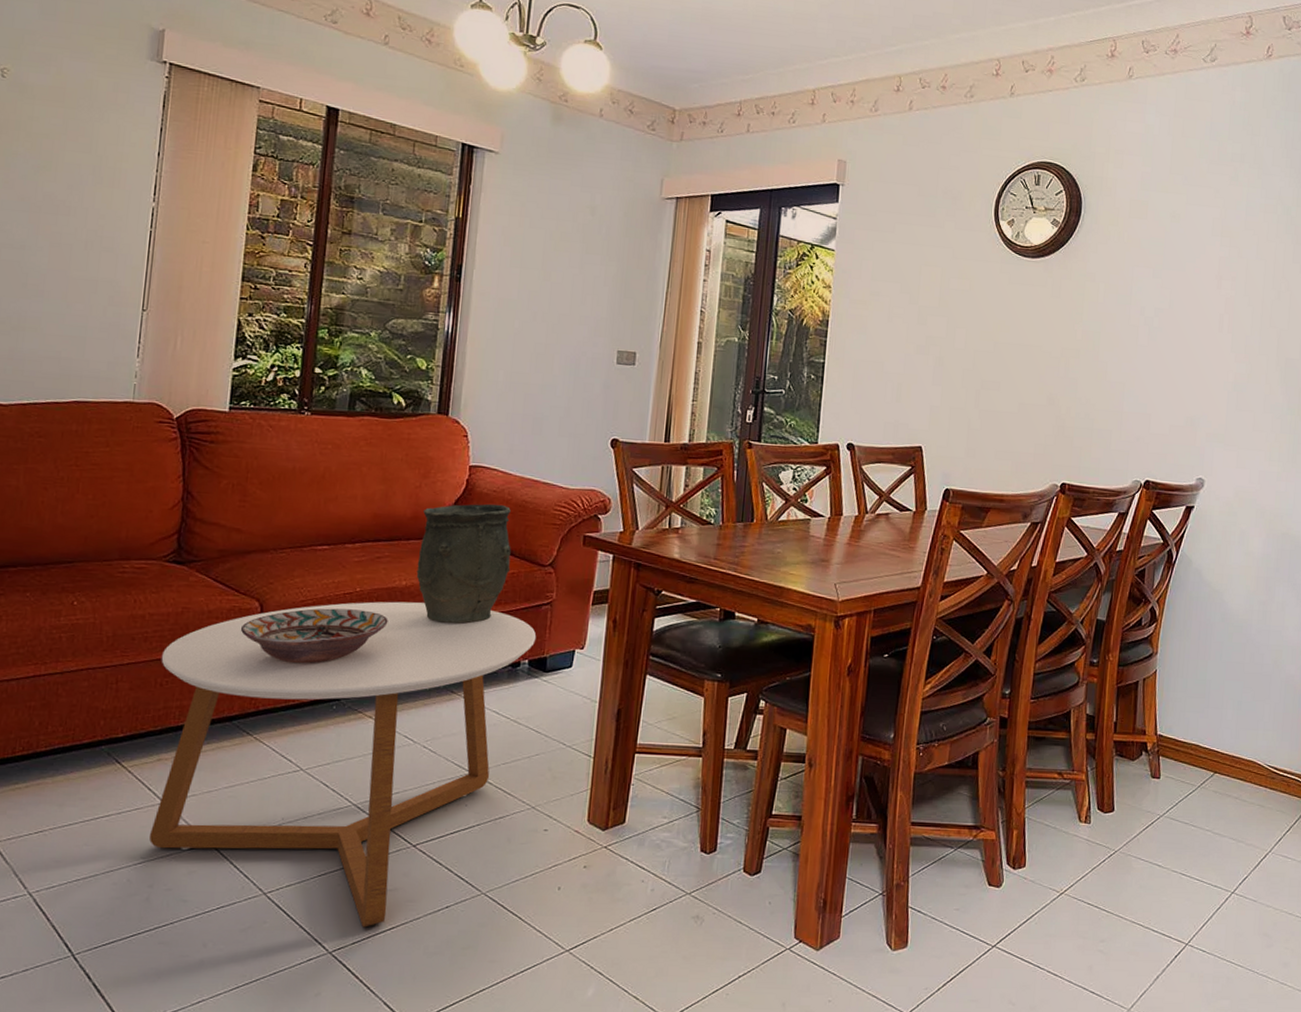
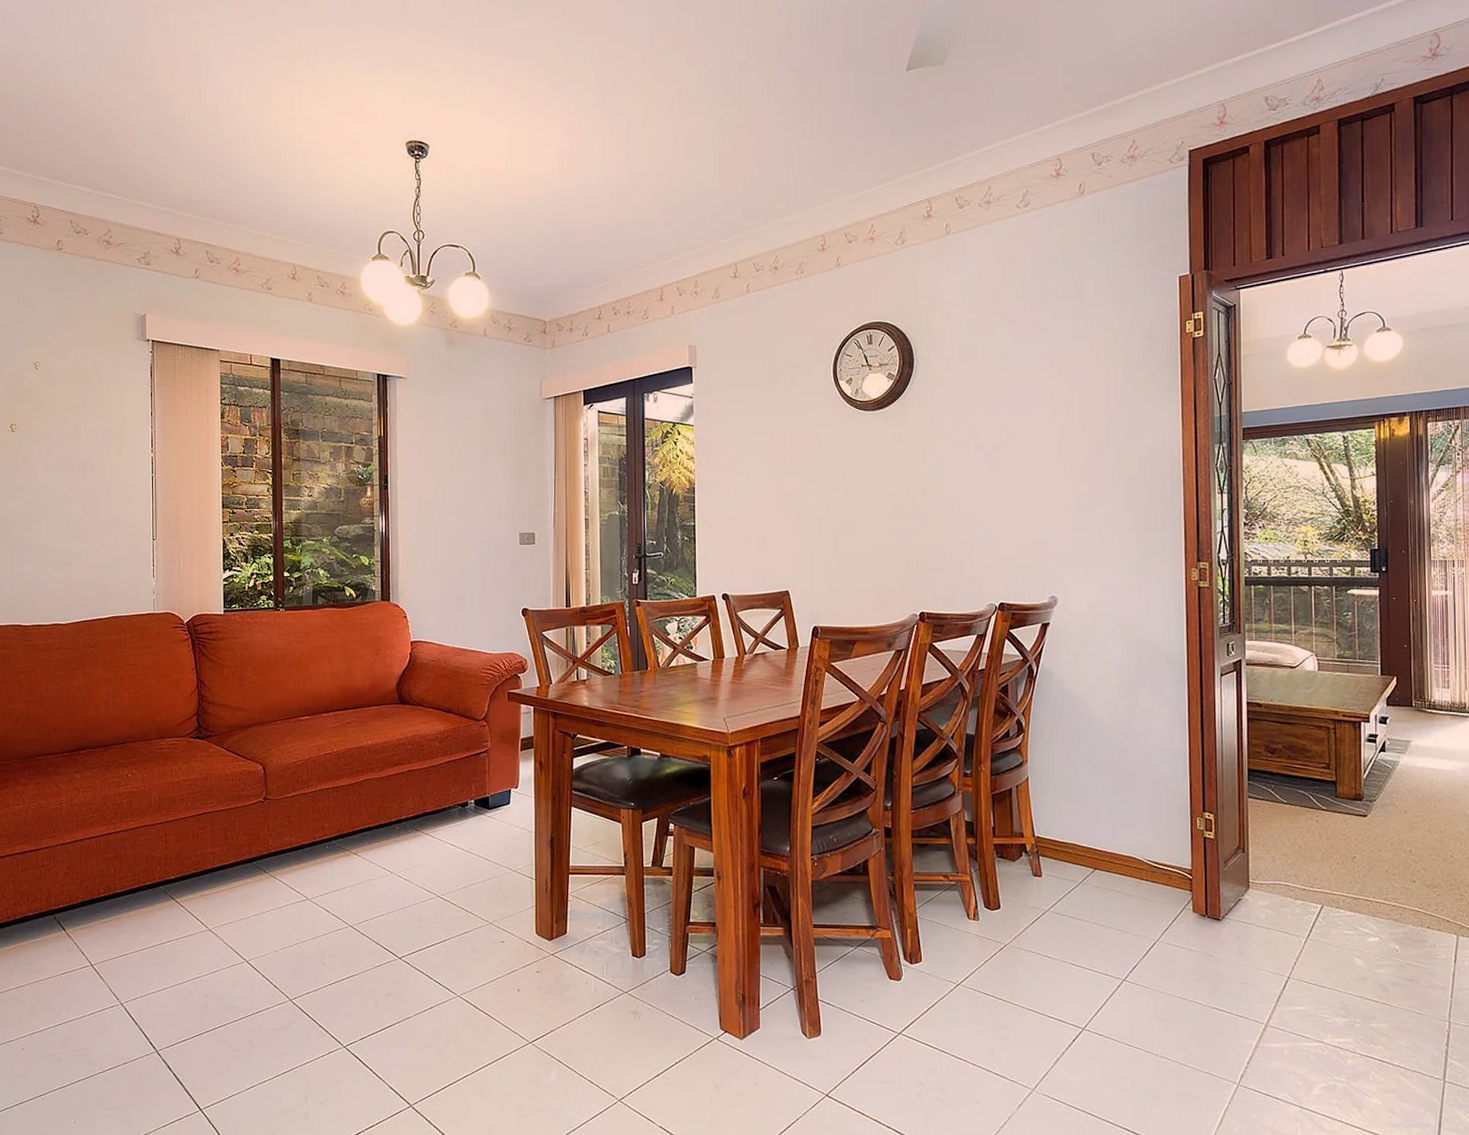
coffee table: present [149,601,537,928] -> none [195,758,479,1026]
decorative bowl: present [240,608,388,664] -> none [250,767,361,813]
vase: present [416,503,511,624] -> none [378,671,452,773]

